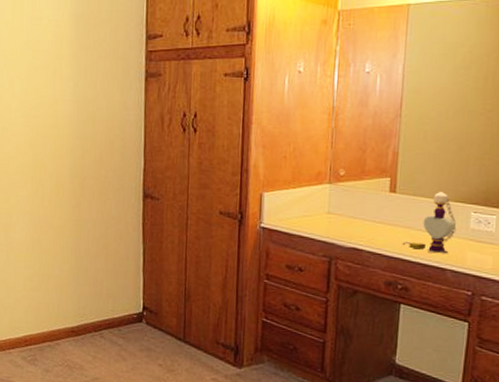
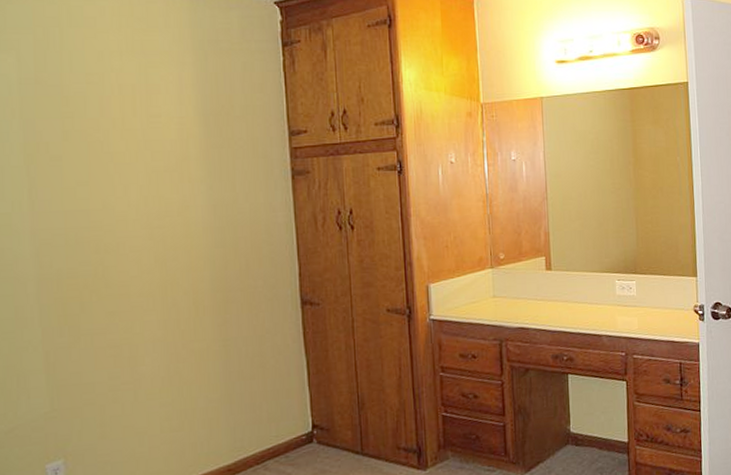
perfume bottle: present [402,191,457,254] -> none [562,264,606,322]

